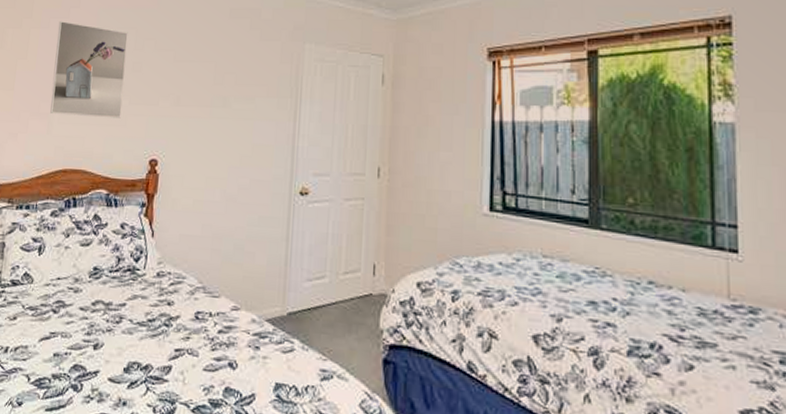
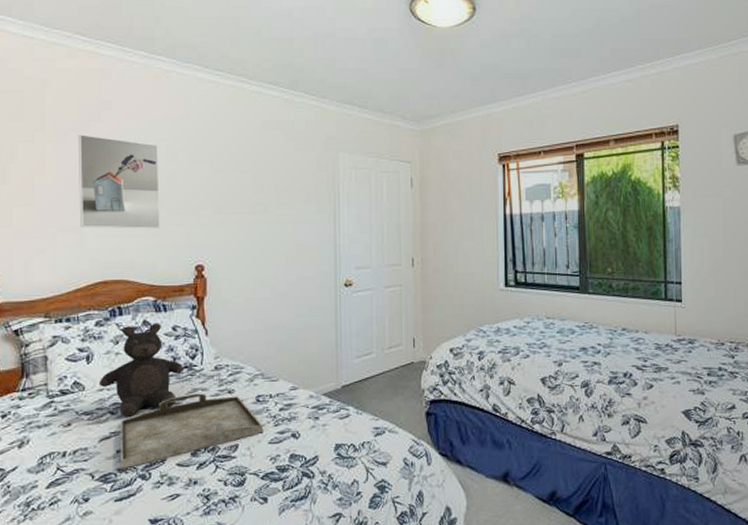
teddy bear: none [46,218,127,318] -> present [98,323,183,417]
serving tray: none [55,300,199,376] -> present [121,393,262,469]

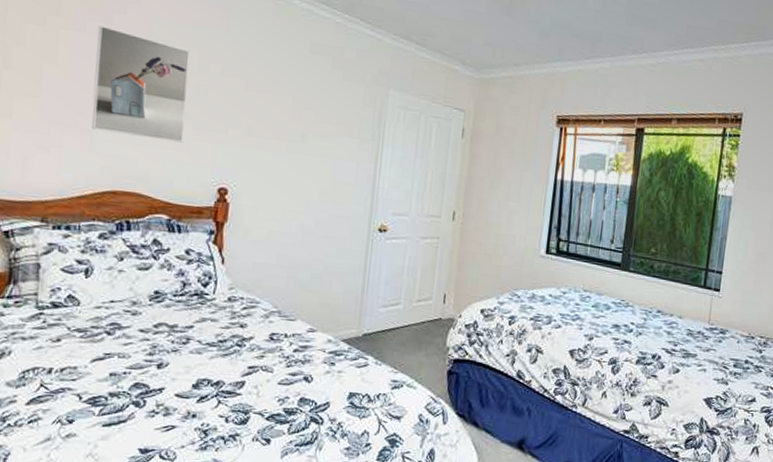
teddy bear: present [98,323,183,417] -> none [96,243,193,340]
serving tray: present [121,393,262,469] -> none [113,323,274,394]

